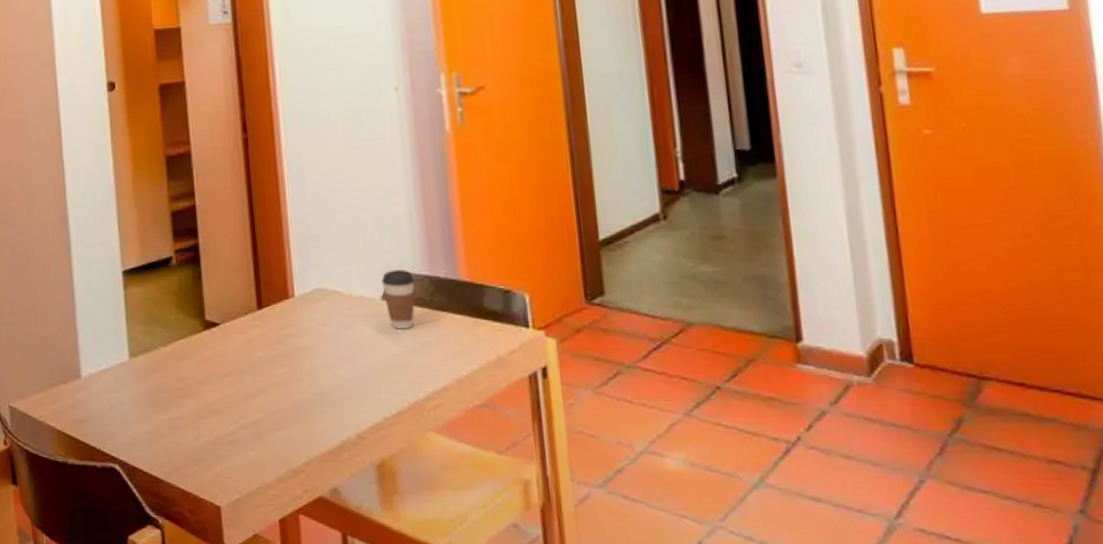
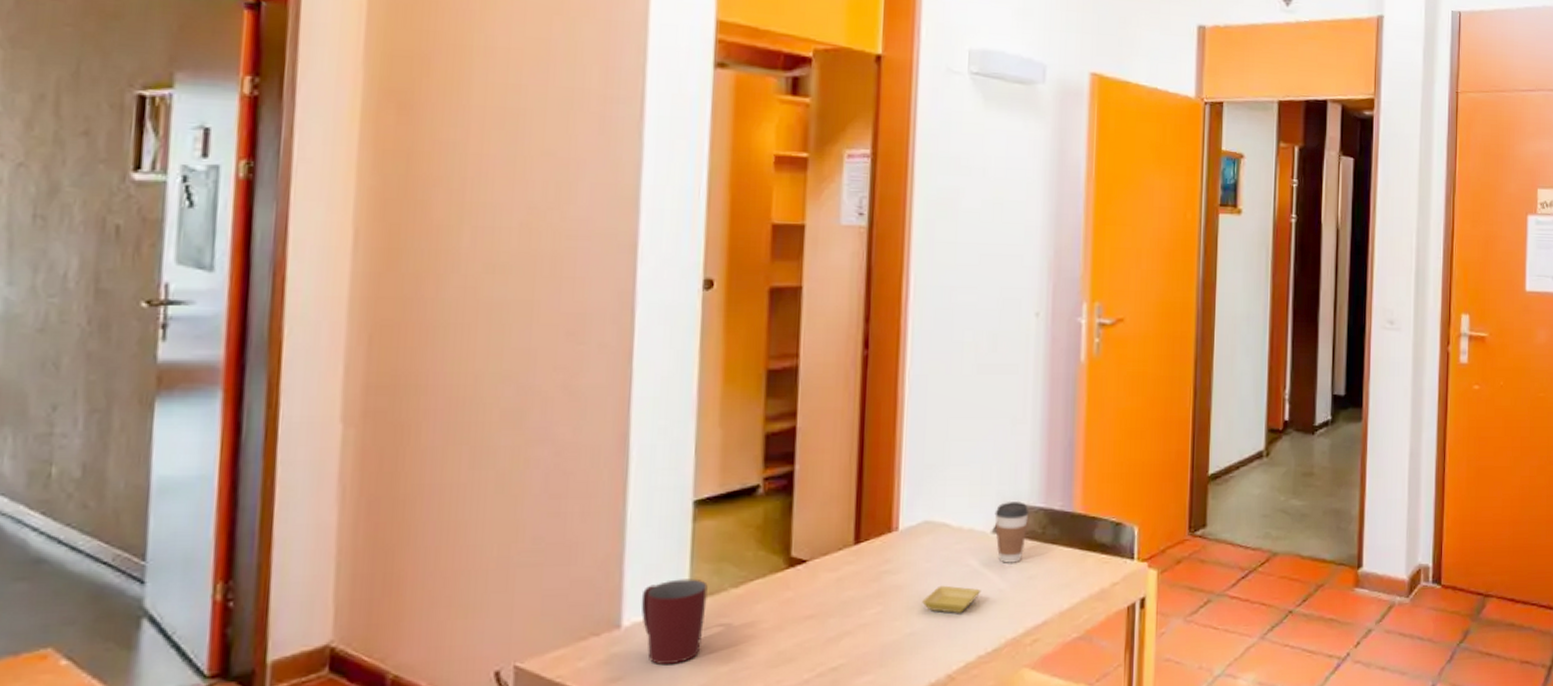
mug: none [93,338,144,411] -> present [641,579,708,666]
saucer: none [324,349,379,376] -> present [922,585,981,613]

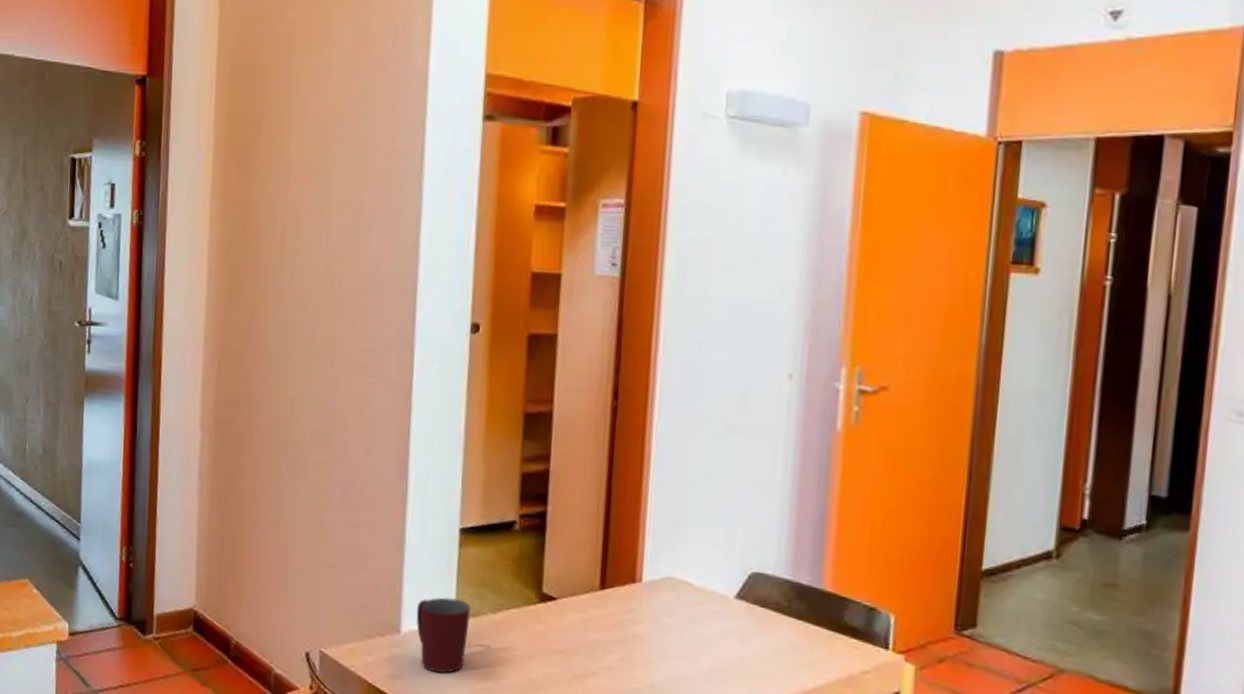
saucer: present [922,585,981,613] -> none [663,643,722,674]
coffee cup: present [995,502,1030,563] -> none [738,569,775,633]

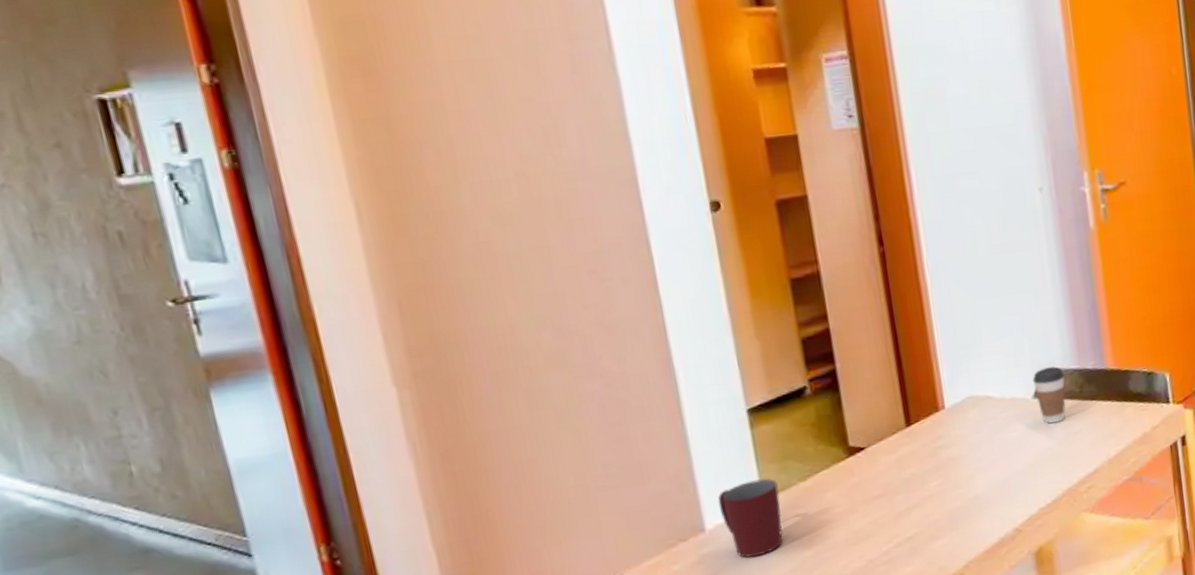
coffee cup: none [738,569,775,633] -> present [1032,366,1066,424]

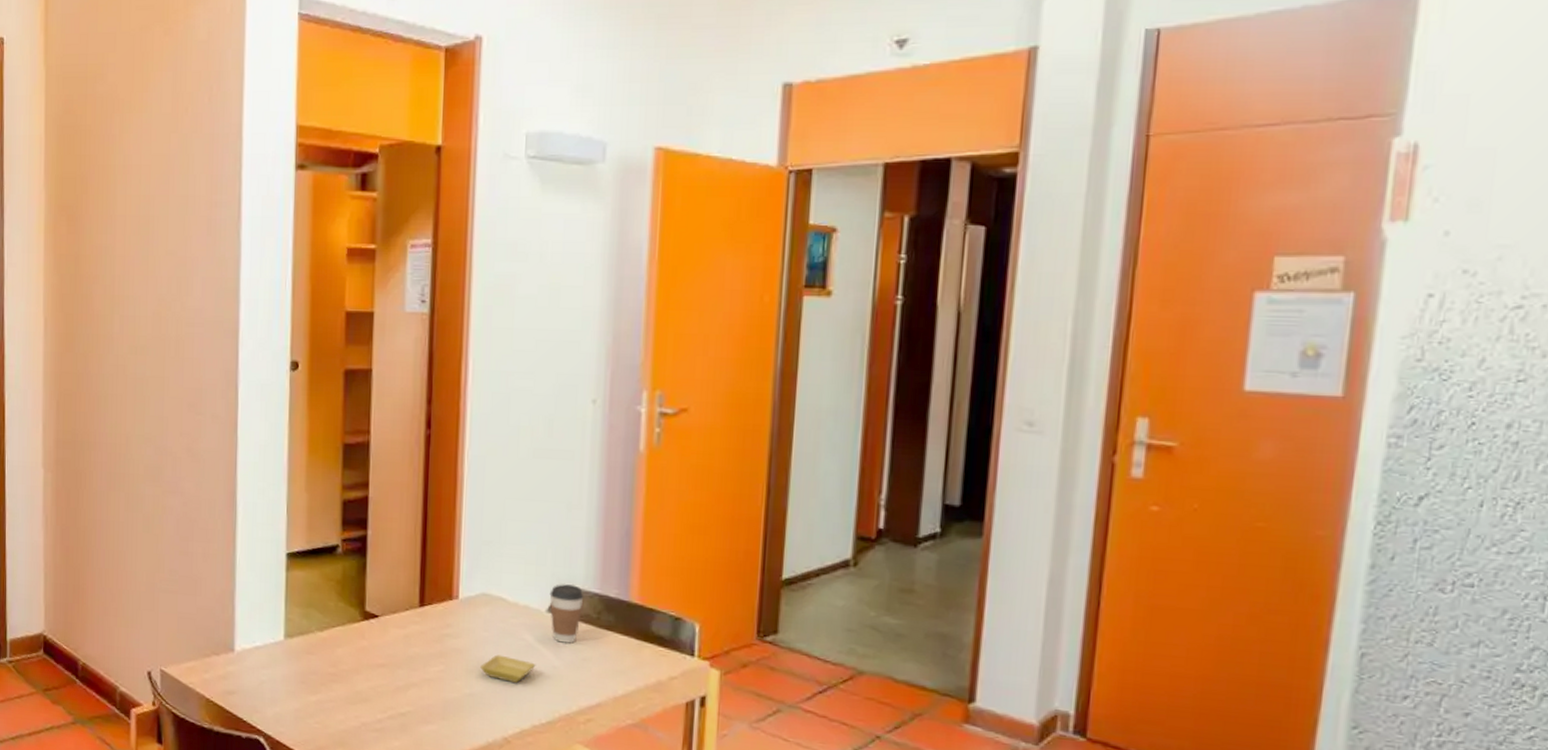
mug: present [717,478,783,558] -> none [248,617,299,688]
saucer: none [979,449,1033,476] -> present [480,654,536,683]

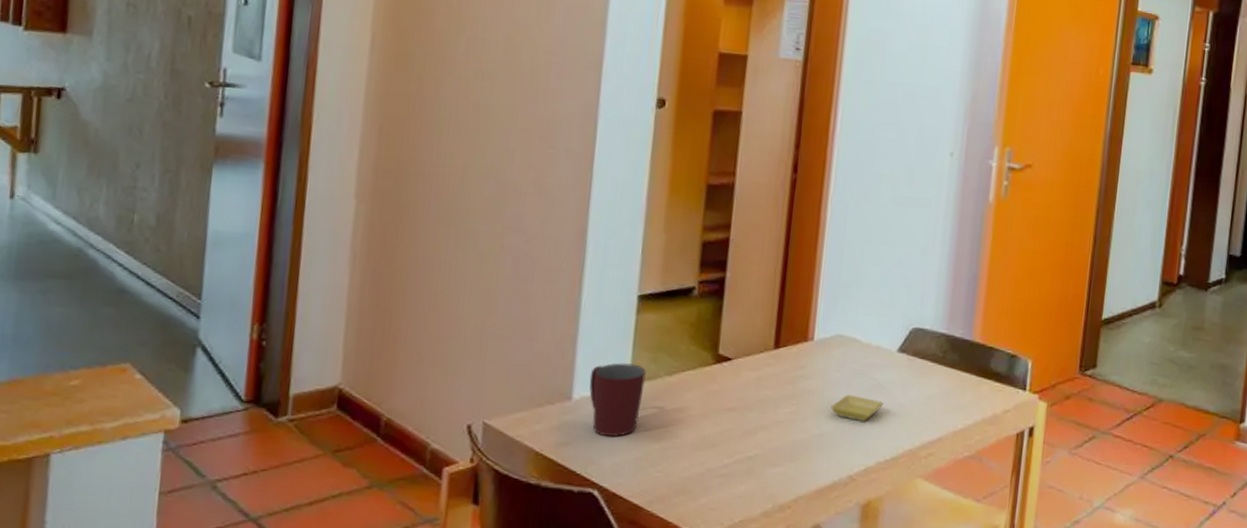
mug: none [248,617,299,688] -> present [589,363,646,437]
coffee cup: present [549,584,584,643] -> none [900,325,933,382]

